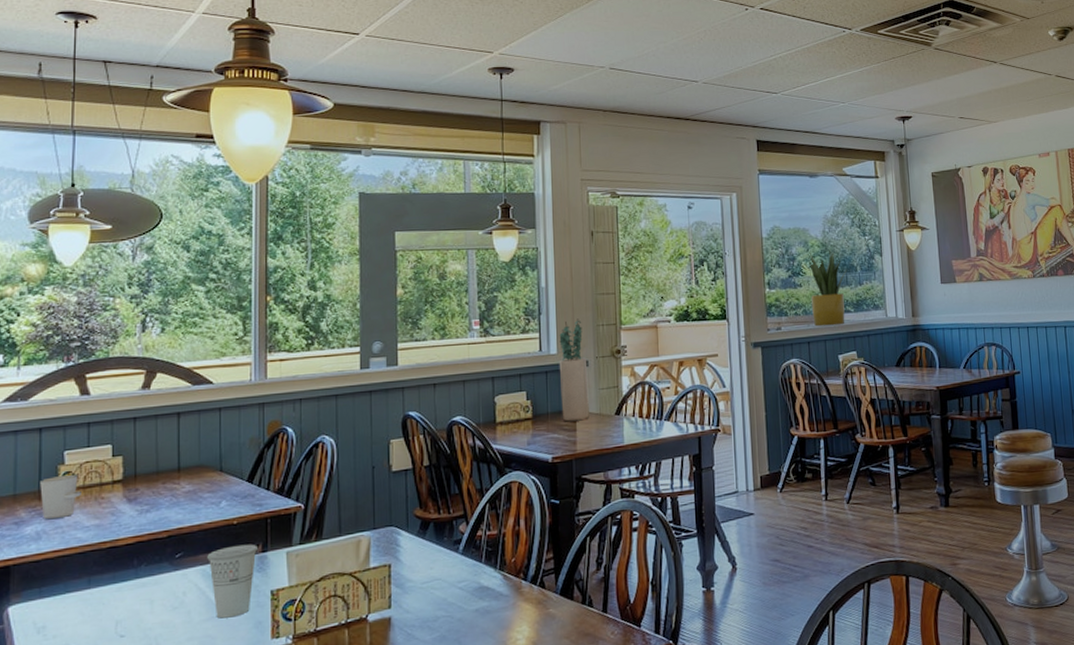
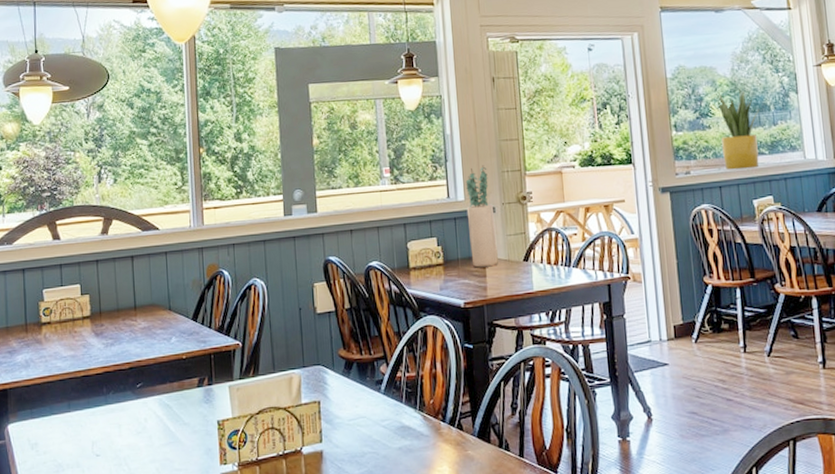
cup: present [40,474,81,520] -> none [26,310,59,350]
cup: present [207,544,259,619] -> none [163,377,205,444]

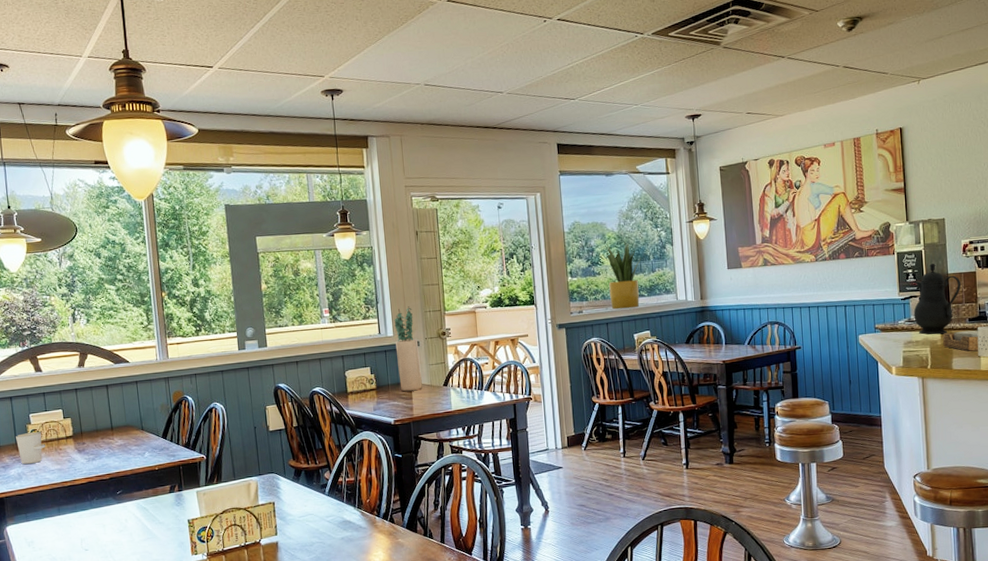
cup: none [26,310,59,350] -> present [16,431,46,465]

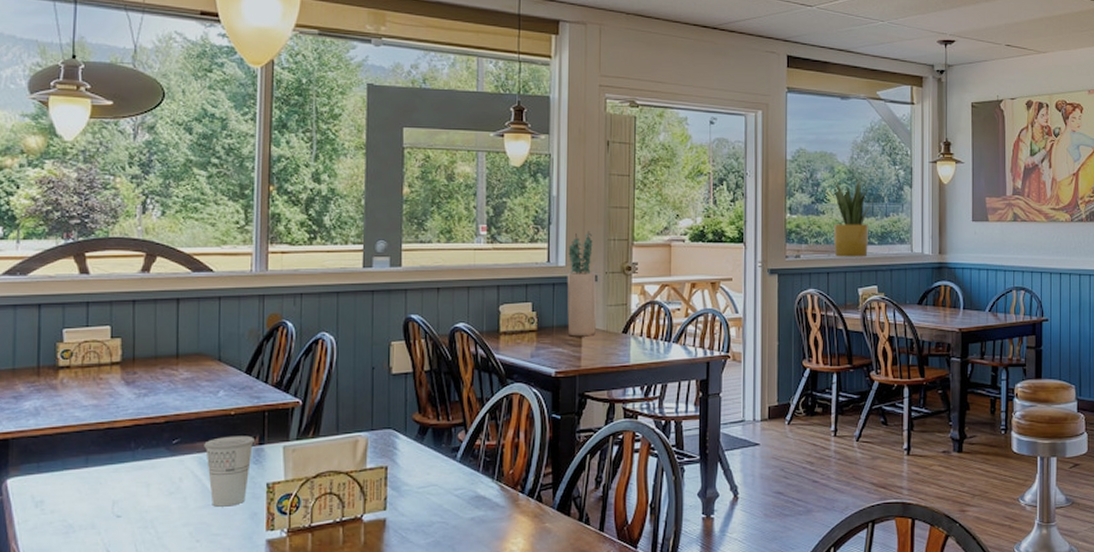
cup: present [16,431,46,465] -> none [39,352,80,396]
cup: none [139,485,176,539] -> present [204,435,256,507]

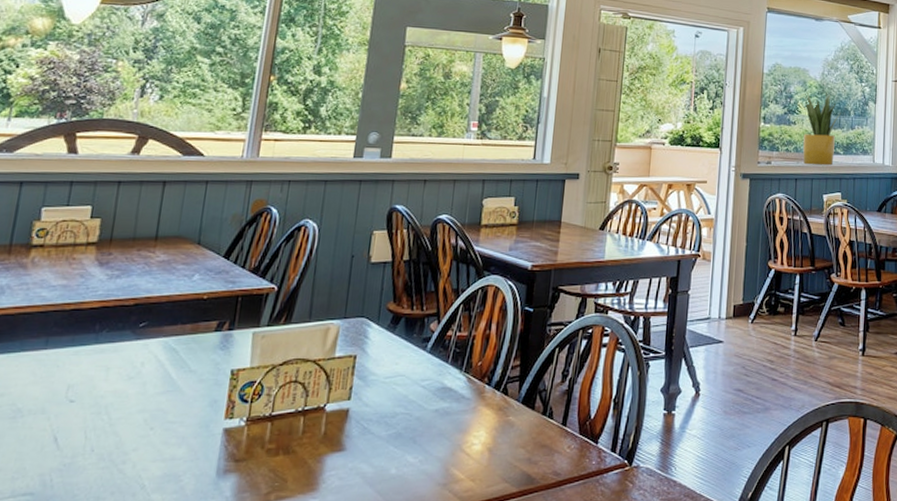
cup: present [204,435,256,507] -> none [171,320,226,393]
vase: present [567,231,596,337] -> none [547,131,579,232]

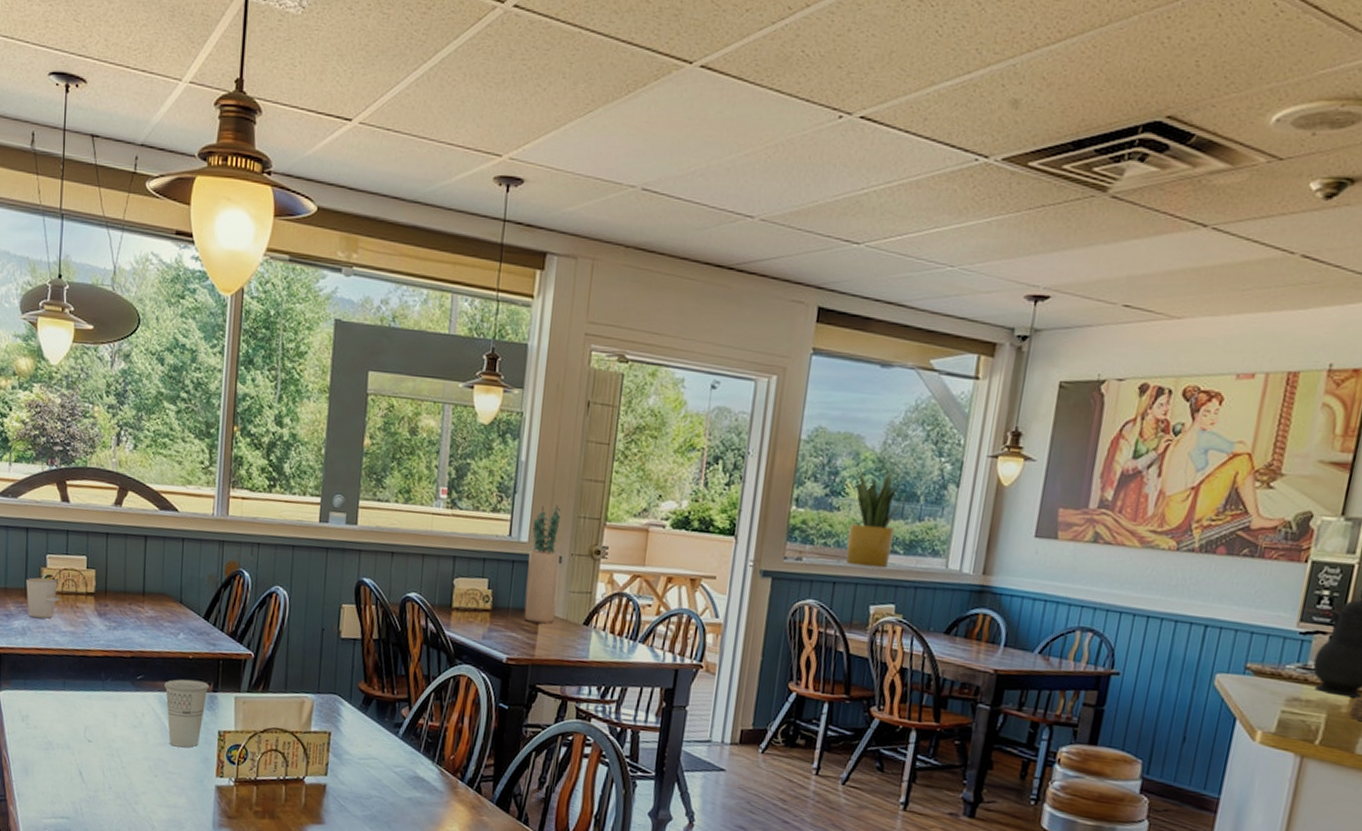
cup: none [9,231,53,275] -> present [26,577,60,619]
cup: none [171,320,226,393] -> present [164,679,210,748]
vase: none [547,131,579,232] -> present [524,505,561,624]

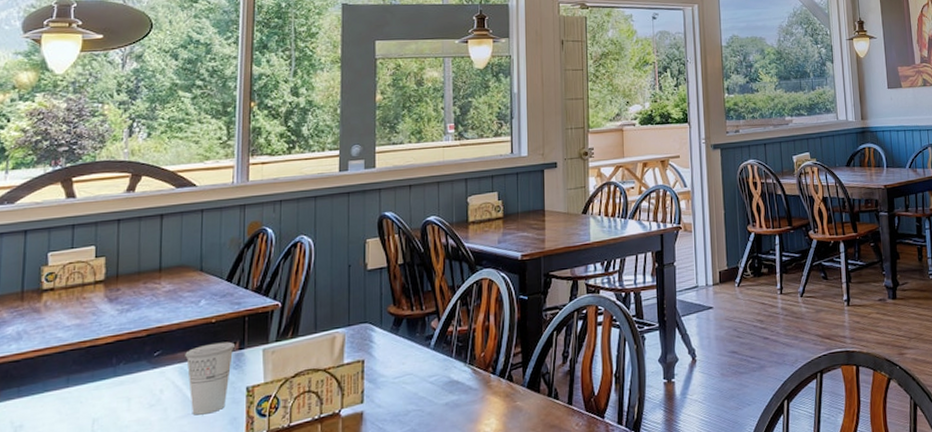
cup: present [26,577,60,619] -> none [22,275,64,320]
vase: present [524,505,561,624] -> none [529,122,558,221]
planter: present [846,466,905,569] -> none [764,56,801,129]

